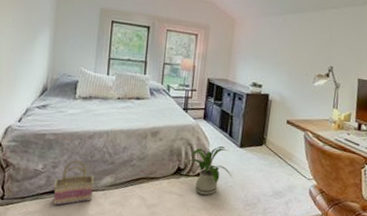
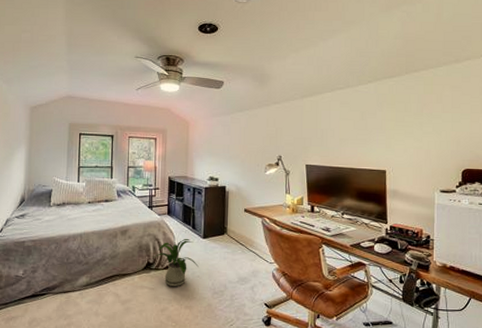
basket: present [53,160,95,206] -> none [34,263,71,309]

